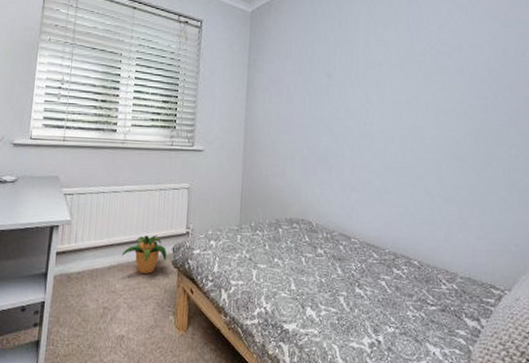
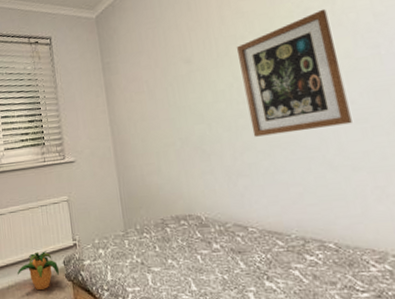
wall art: none [372,55,454,160] -> present [236,8,352,137]

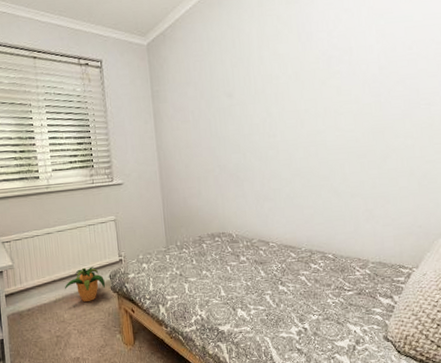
wall art: present [236,8,352,137] -> none [271,58,355,167]

